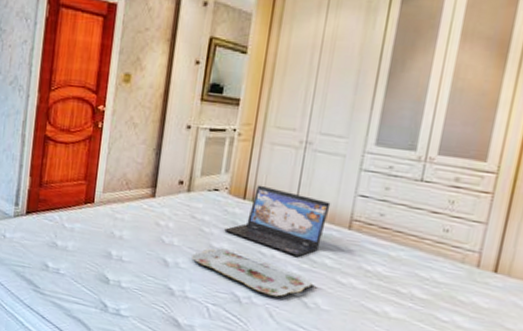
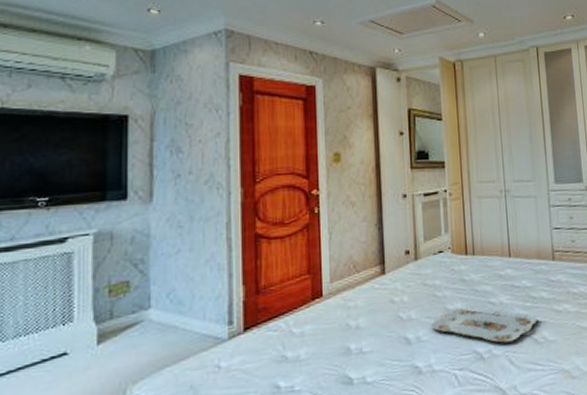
laptop: present [224,184,331,257] -> none [455,237,536,298]

